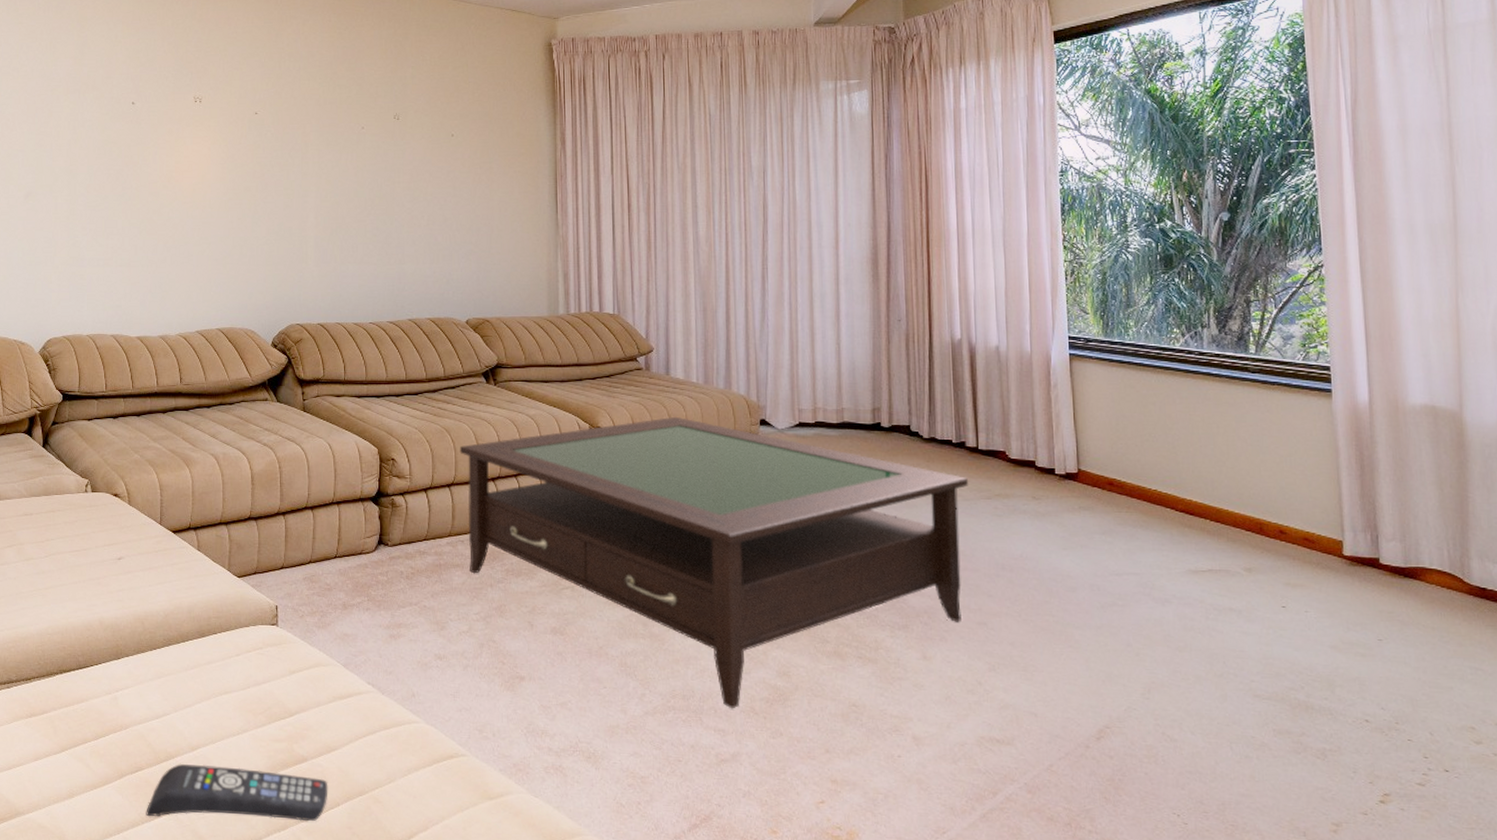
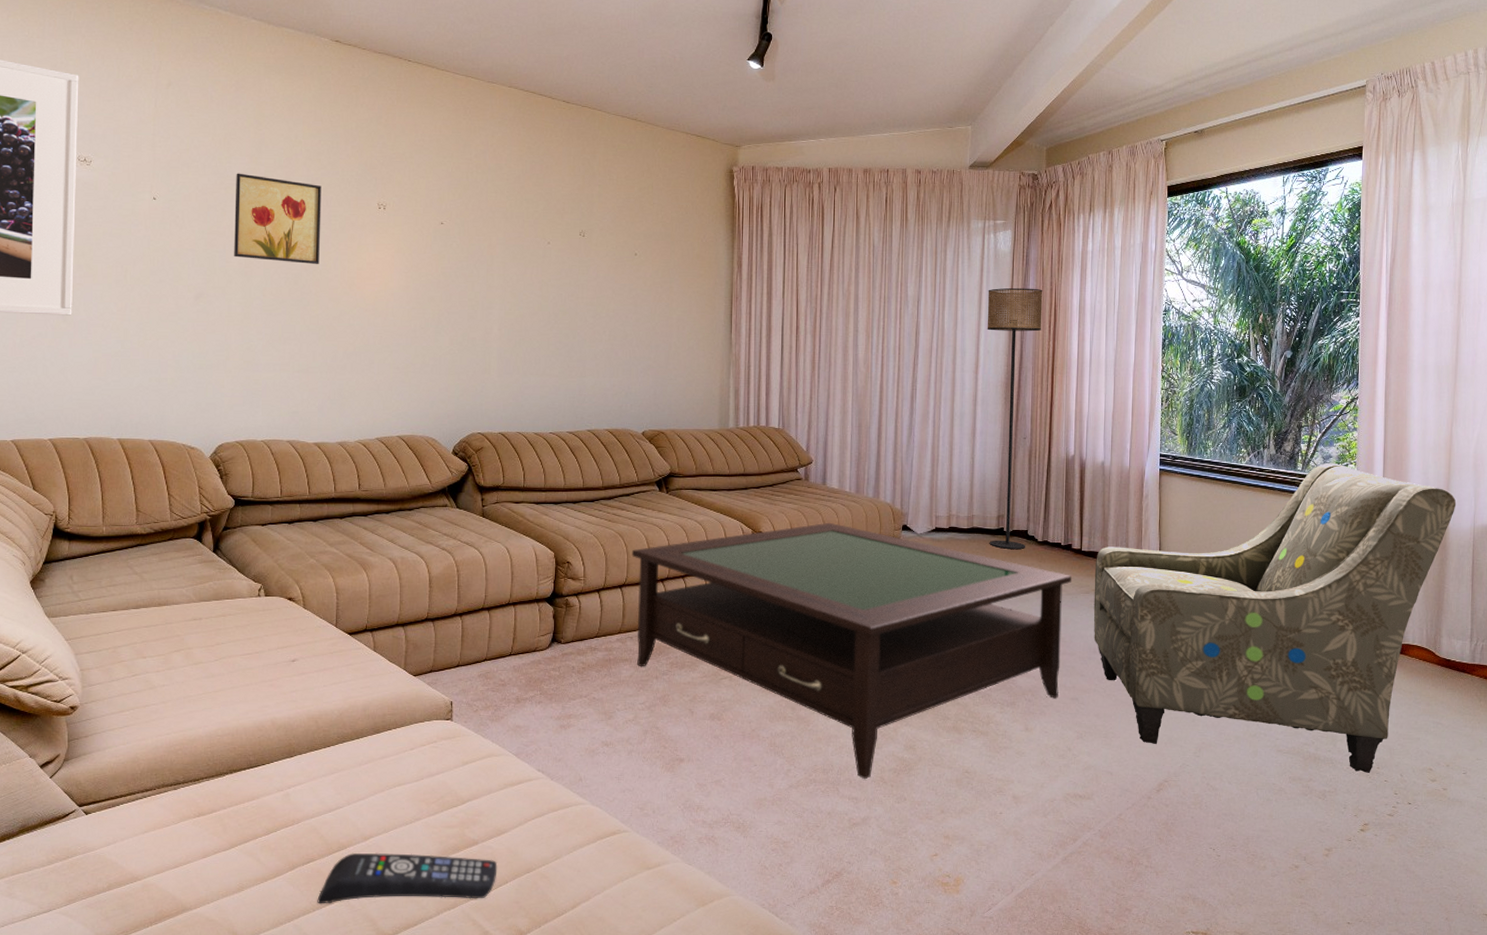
wall art: none [60,74,141,160] -> present [234,173,322,265]
floor lamp: none [844,152,912,448] -> present [987,287,1043,550]
armchair: none [996,345,1474,730] -> present [1093,463,1457,774]

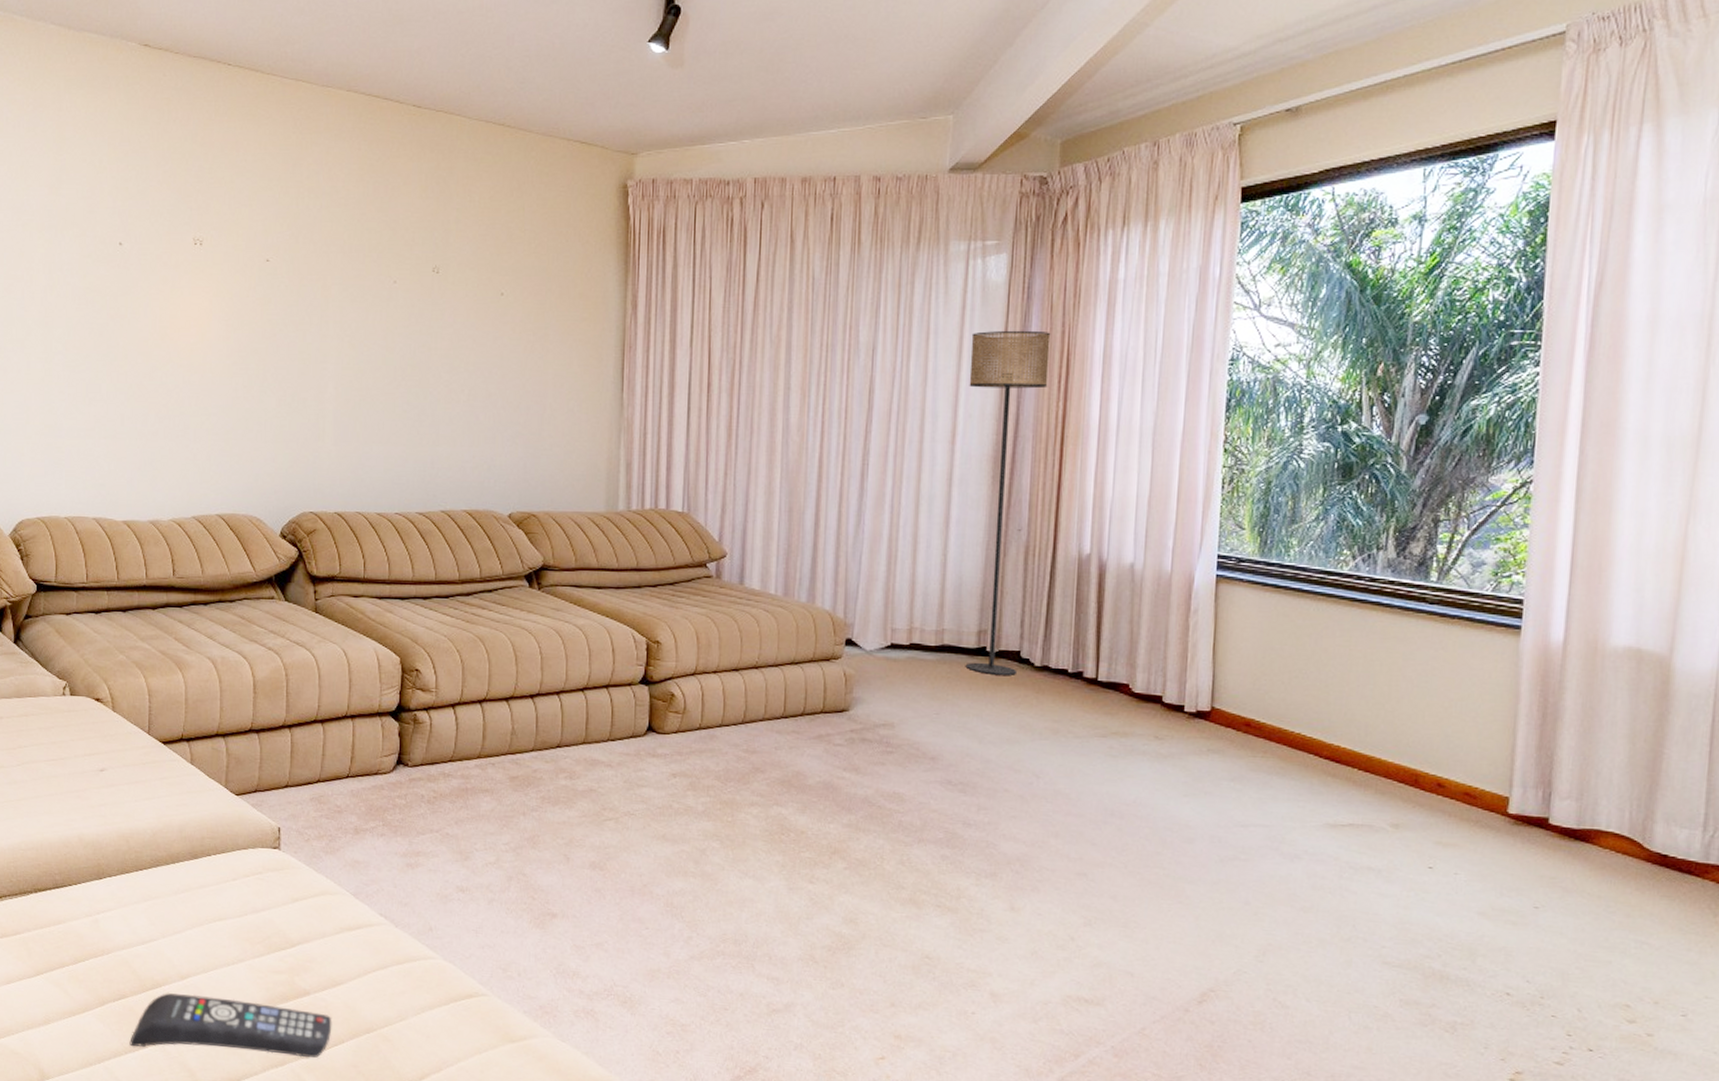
wall art: present [234,173,322,265] -> none [33,206,130,313]
coffee table: present [631,522,1071,780] -> none [494,632,1082,957]
armchair: present [1093,463,1457,774] -> none [1111,572,1690,1005]

